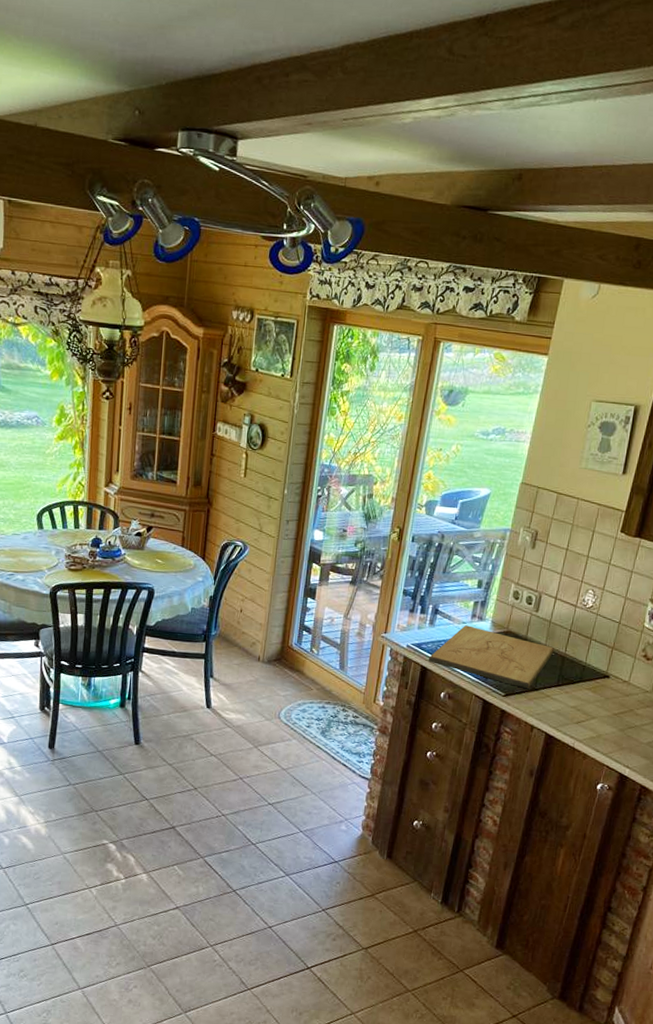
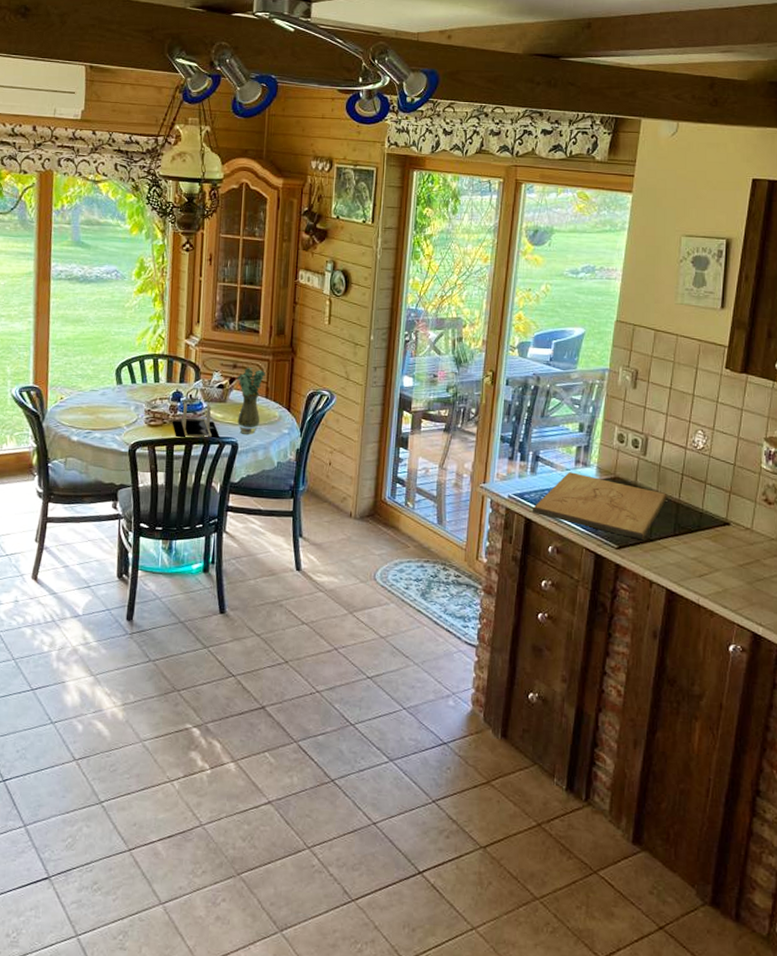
napkin holder: none [91,549,138,585] -> present [172,403,221,440]
vase: none [154,515,182,581] -> present [236,365,265,435]

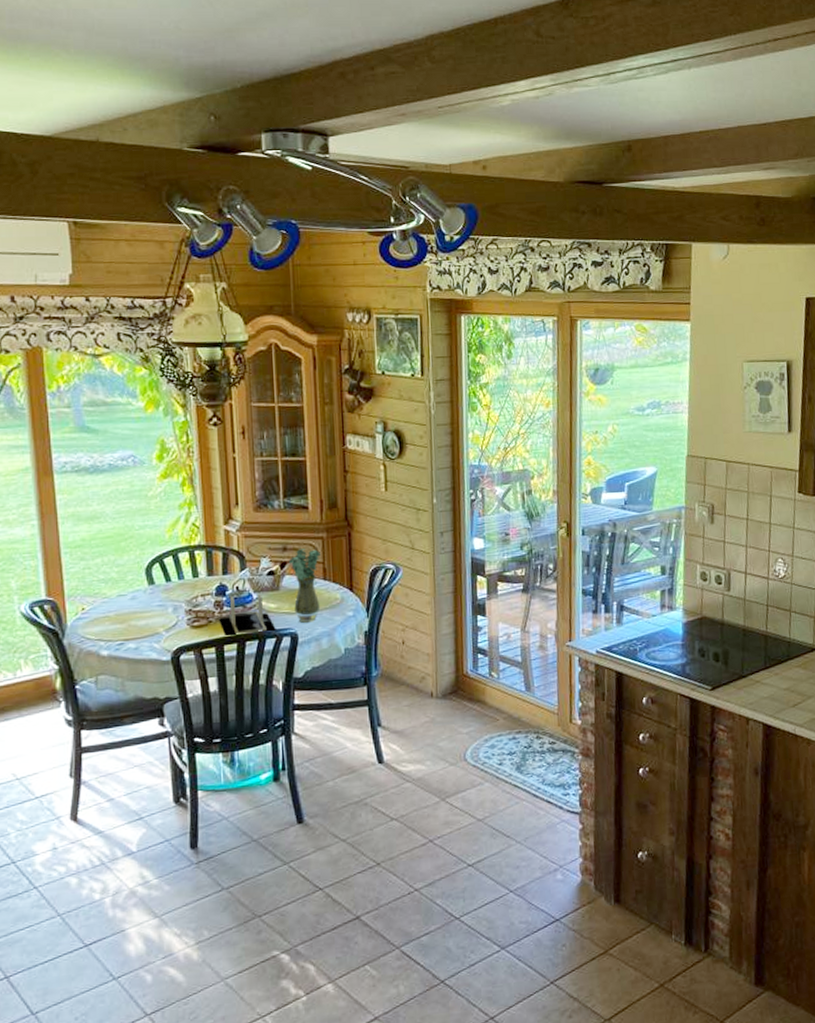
cutting board: present [532,472,668,541] -> none [622,617,755,678]

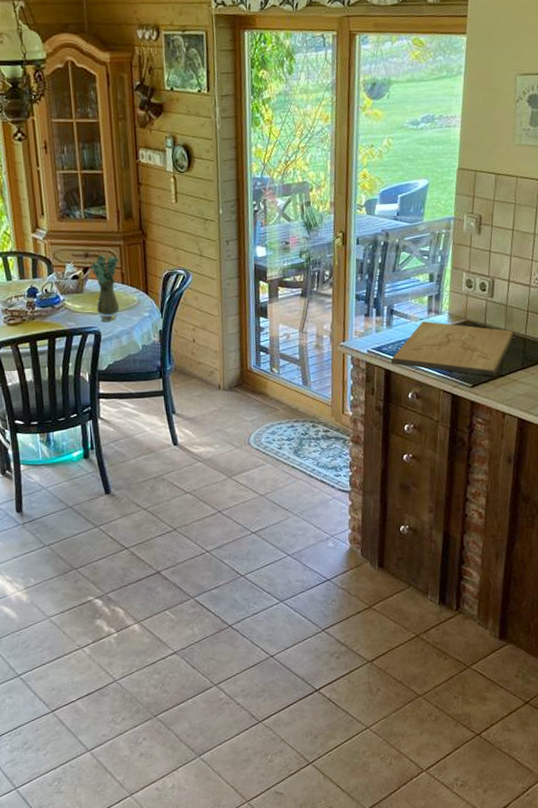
napkin holder: present [219,593,278,638] -> none [31,295,83,335]
cutting board: none [622,617,755,678] -> present [390,321,515,377]

